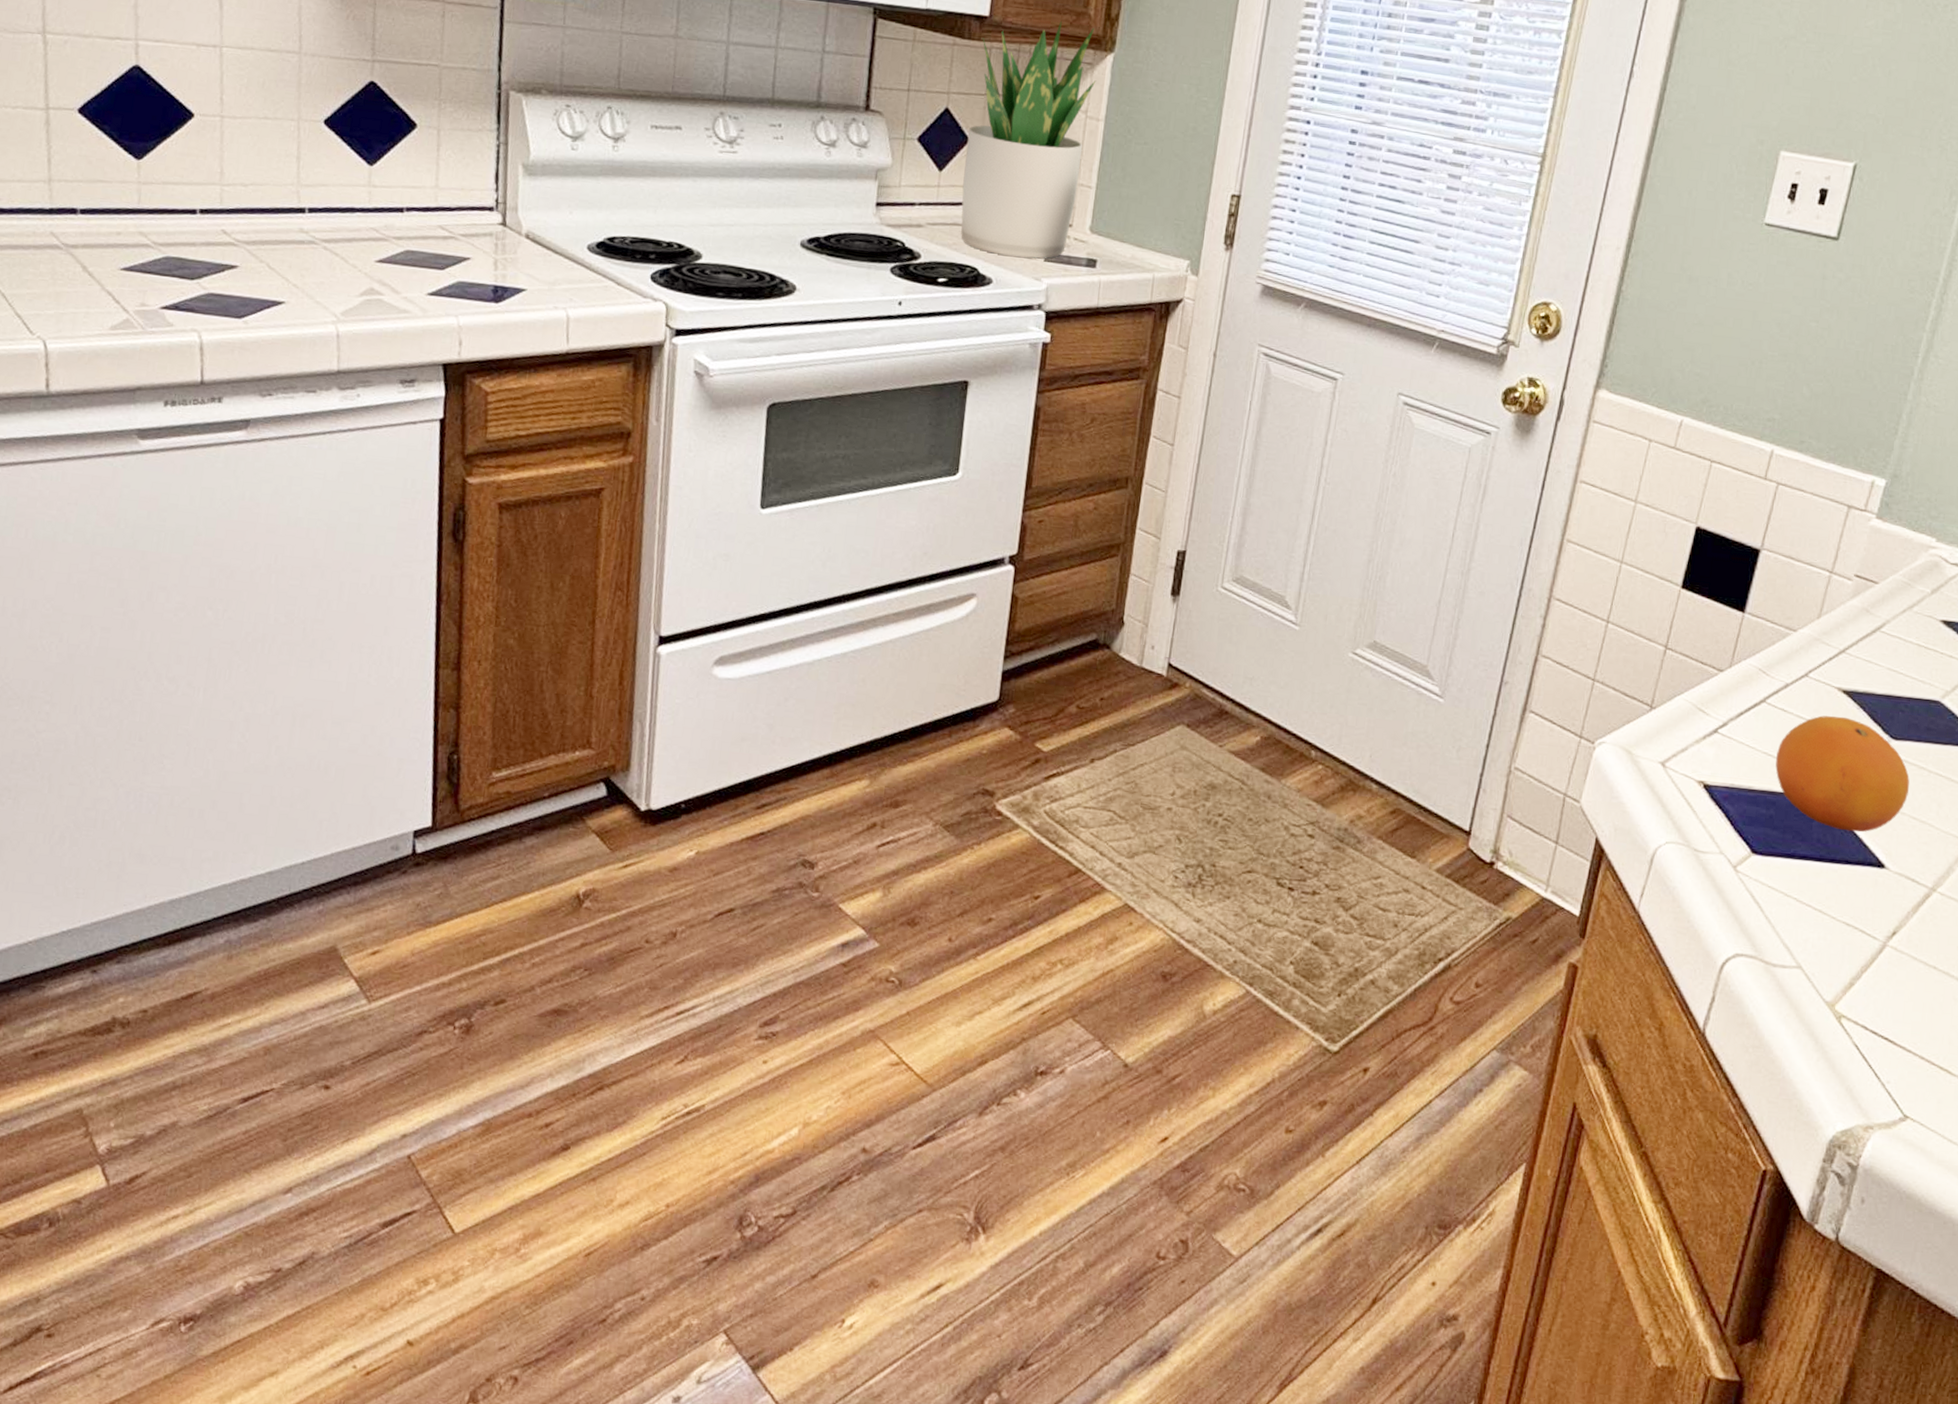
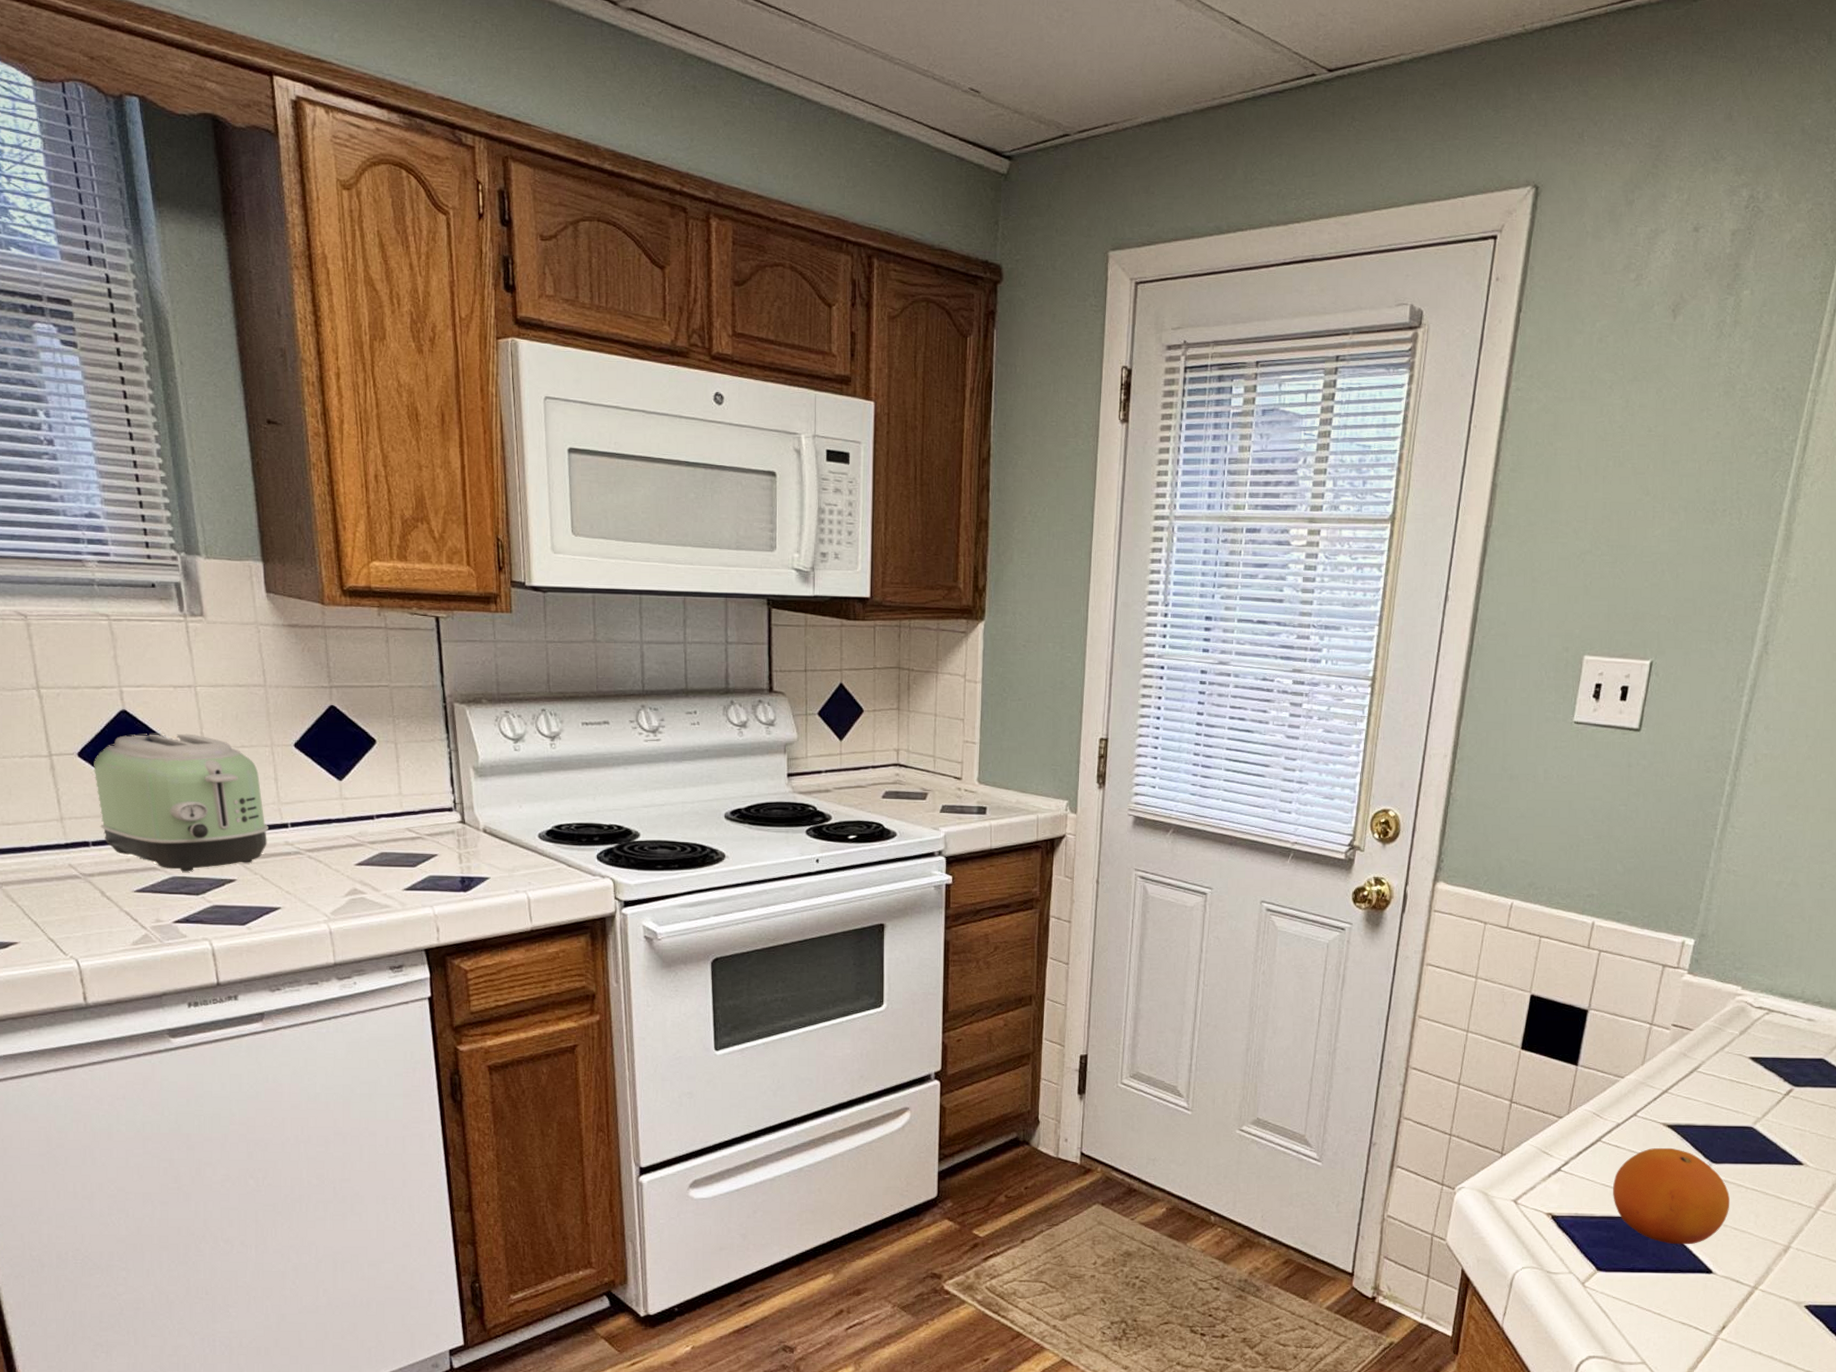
toaster: none [91,93,283,253] -> present [94,733,268,872]
planter: present [961,20,1096,259] -> none [862,595,971,811]

